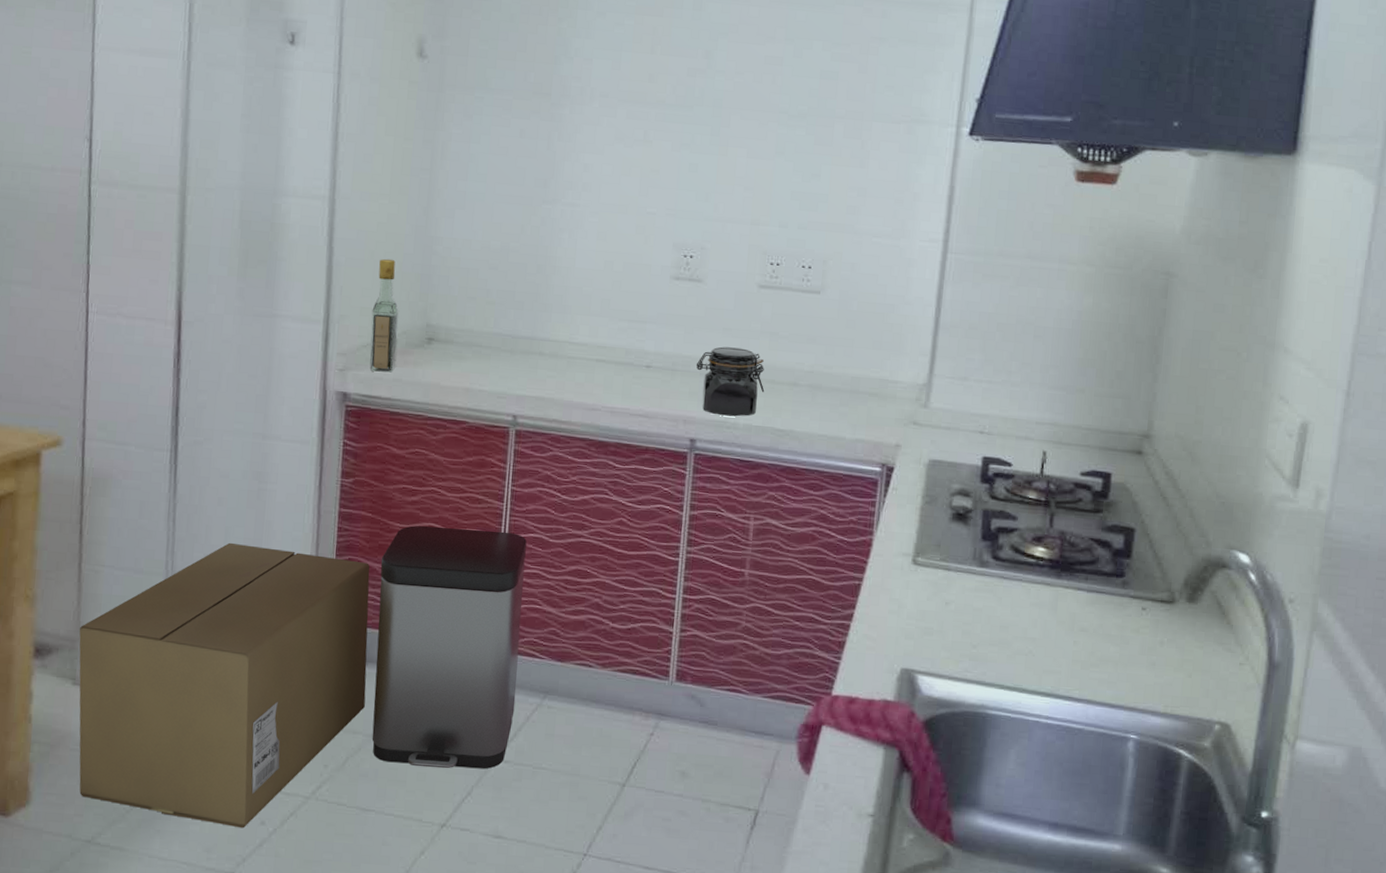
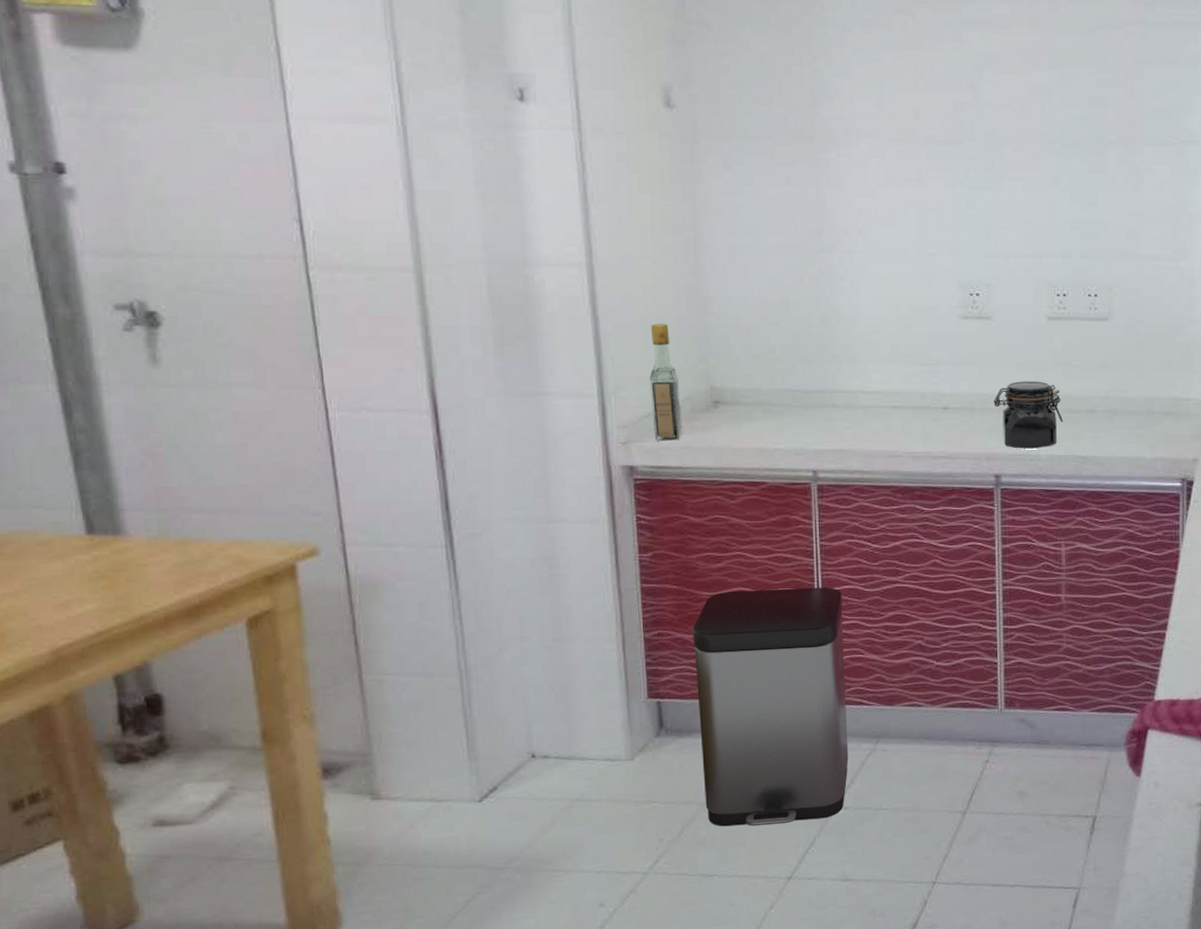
box: present [79,542,370,829] -> none [369,633,694,914]

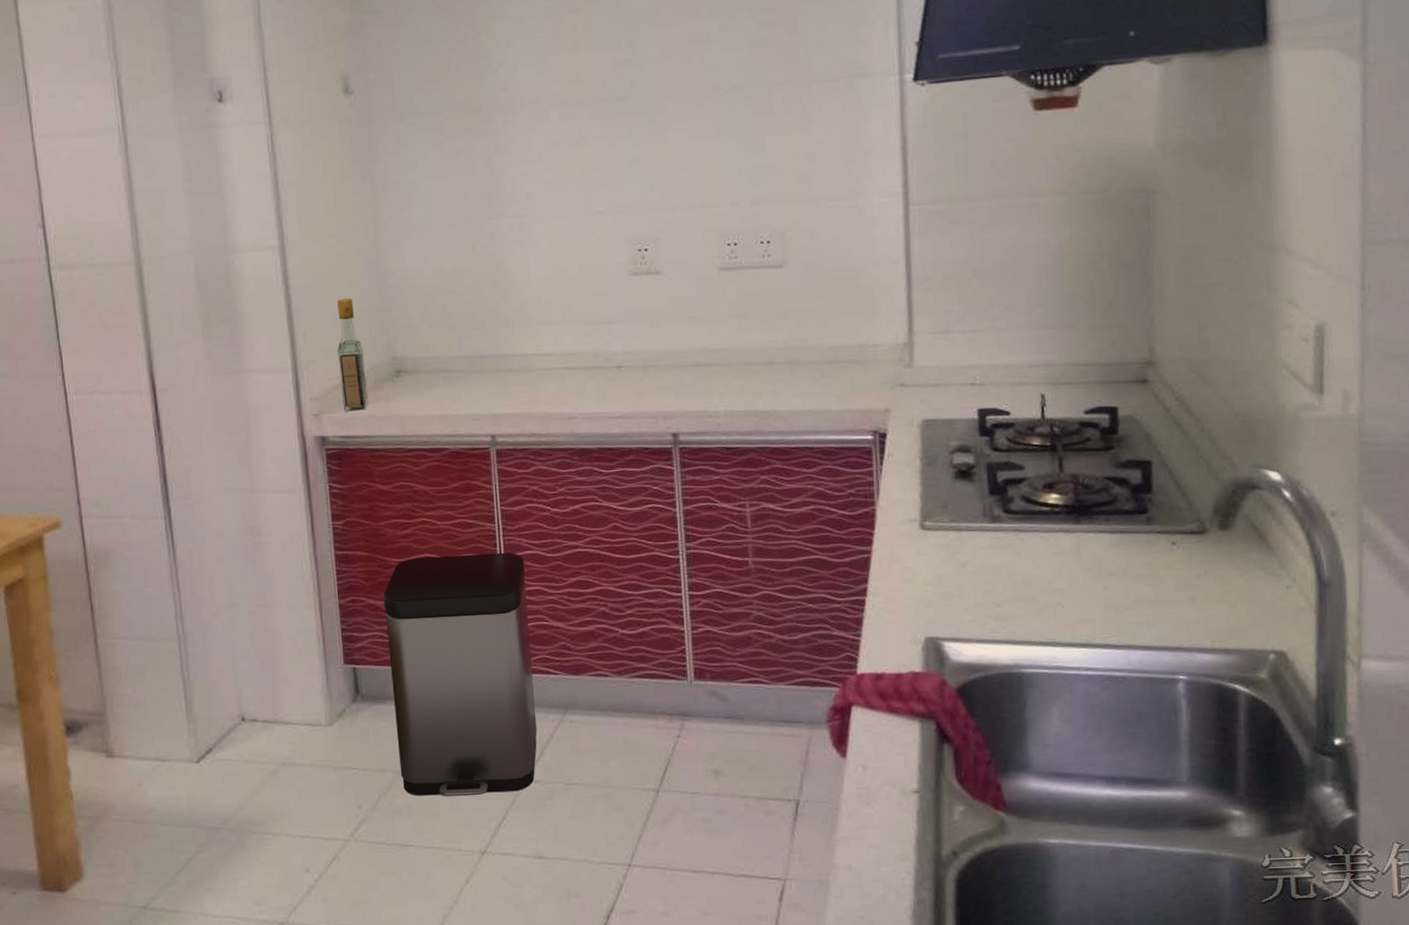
jar: present [993,381,1063,449] -> none [667,334,741,406]

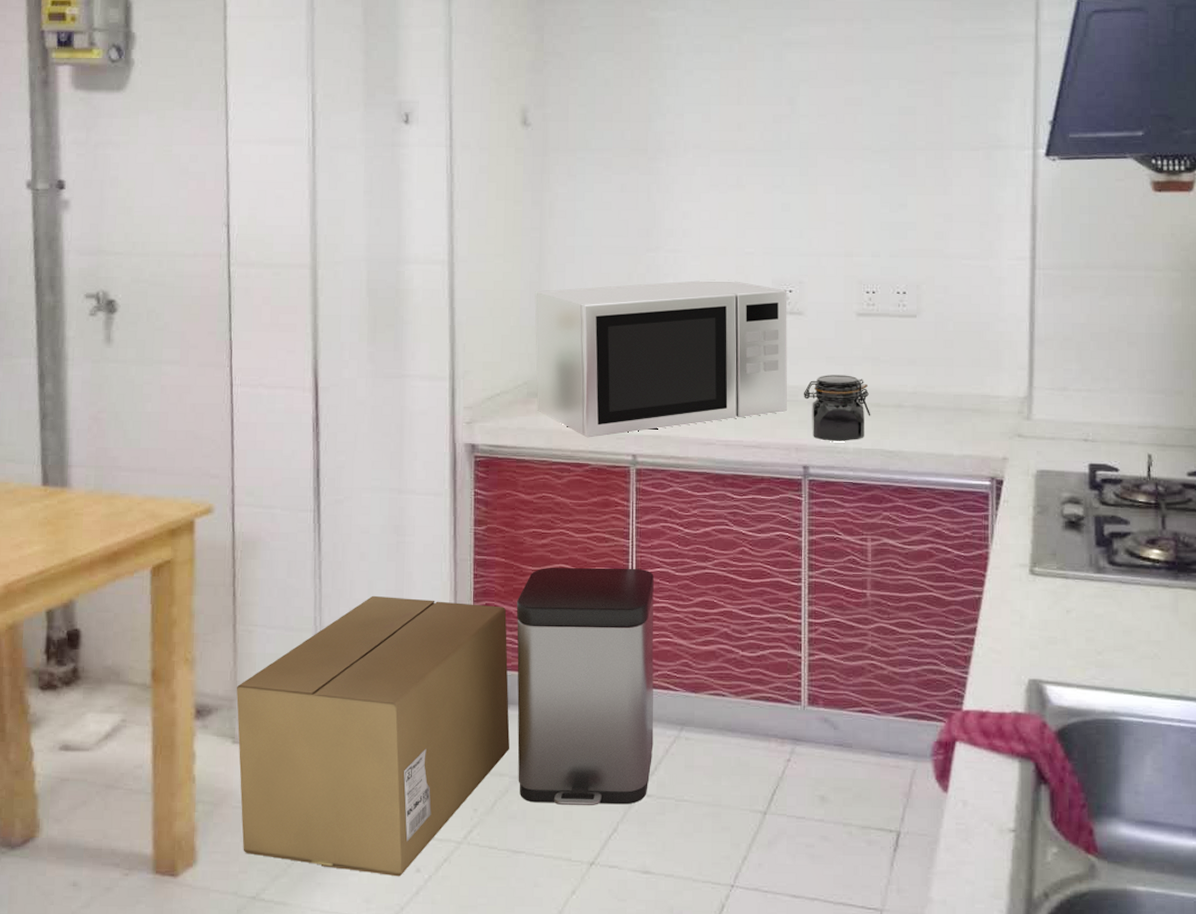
box: none [104,599,389,878] -> present [236,595,510,877]
bottle: present [337,298,370,412] -> none [493,314,521,422]
microwave: none [373,242,651,421] -> present [534,279,787,438]
jar: none [667,334,741,406] -> present [803,375,871,441]

